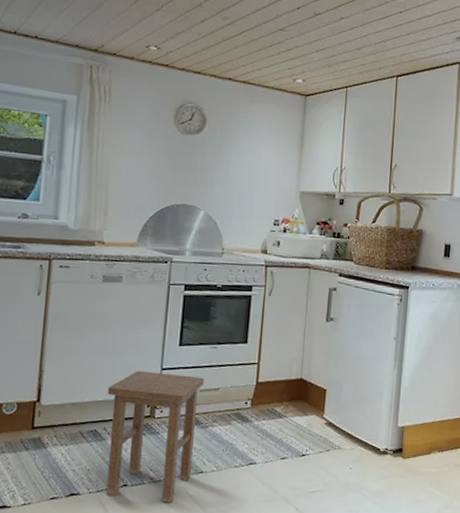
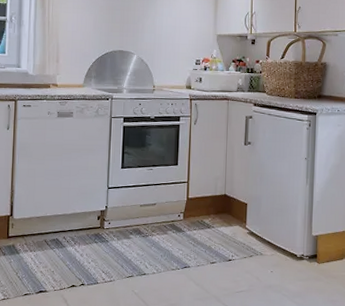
stool: present [105,370,205,503] -> none [65,189,144,300]

